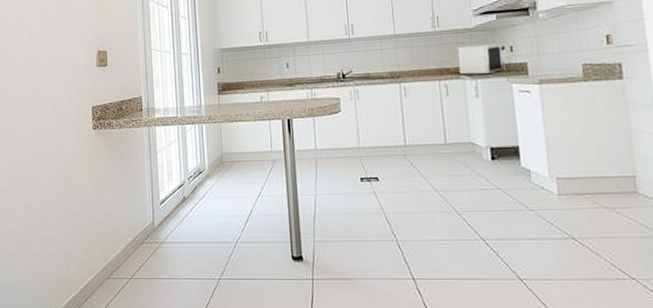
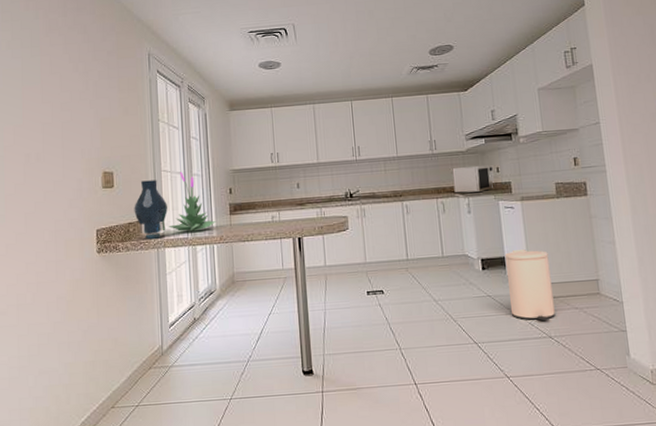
vase: none [126,59,158,117] -> present [134,180,167,239]
plant: none [158,50,205,111] -> present [168,171,216,232]
pedal bin: none [518,139,580,219] -> present [504,249,555,321]

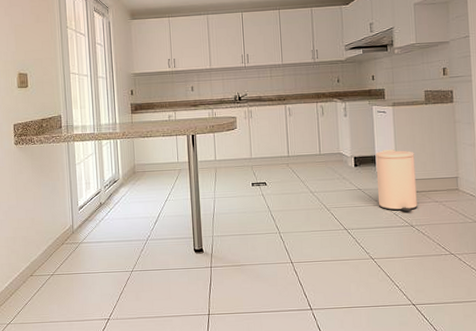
vase: present [134,180,167,239] -> none [46,81,76,134]
plant: present [168,171,216,232] -> none [77,74,119,128]
microwave: present [452,164,495,193] -> none [331,72,370,98]

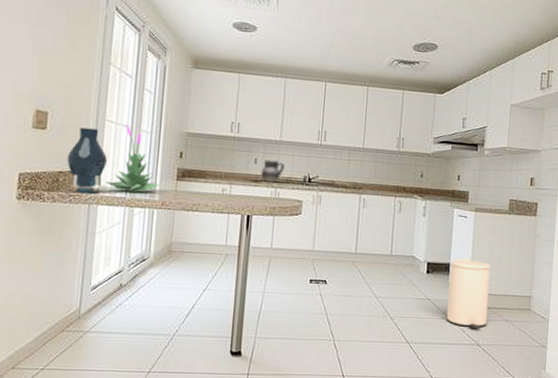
vase: none [46,81,76,134] -> present [67,127,107,193]
plant: none [77,74,119,128] -> present [105,125,161,192]
ceramic jug: none [198,85,217,105] -> present [261,159,284,183]

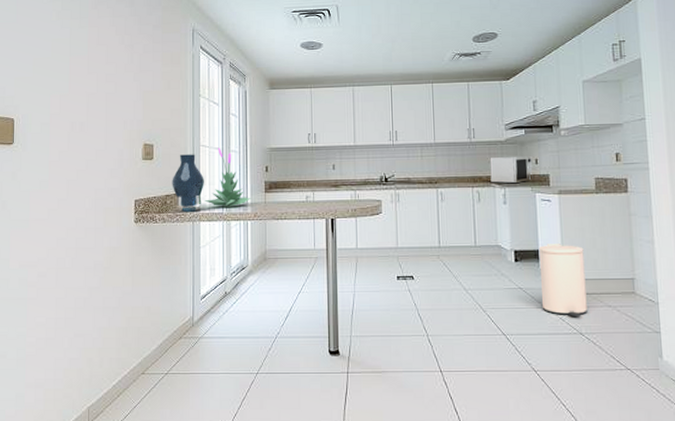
ceramic jug: present [261,159,284,183] -> none [340,164,361,186]
microwave: none [413,169,455,198] -> present [489,155,533,184]

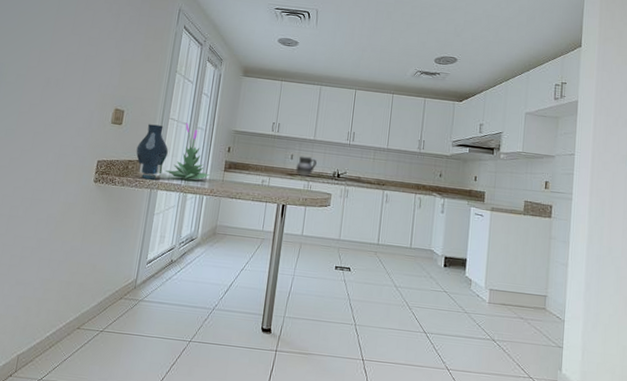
ceramic jug: none [340,164,361,186] -> present [296,156,317,177]
microwave: present [489,155,533,184] -> none [432,169,472,196]
pedal bin: present [538,244,587,316] -> none [462,254,506,324]

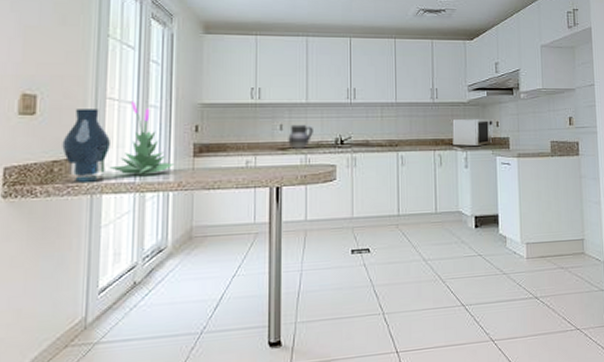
microwave: none [432,169,472,196] -> present [452,118,494,147]

